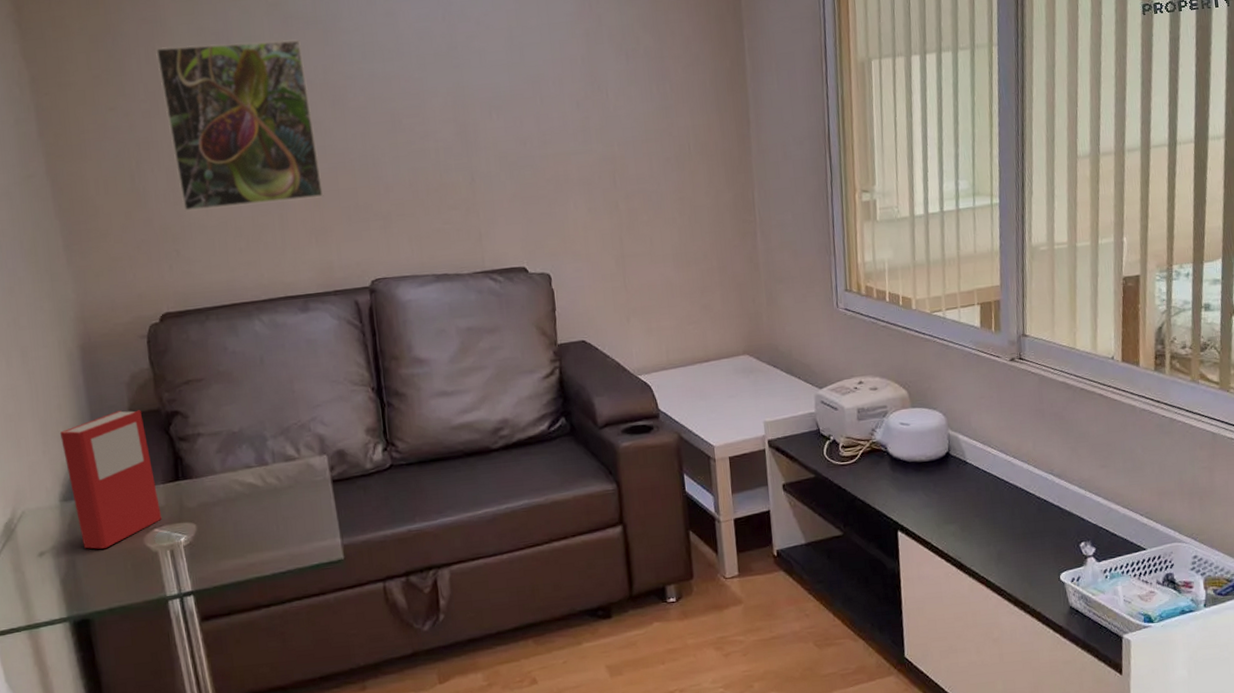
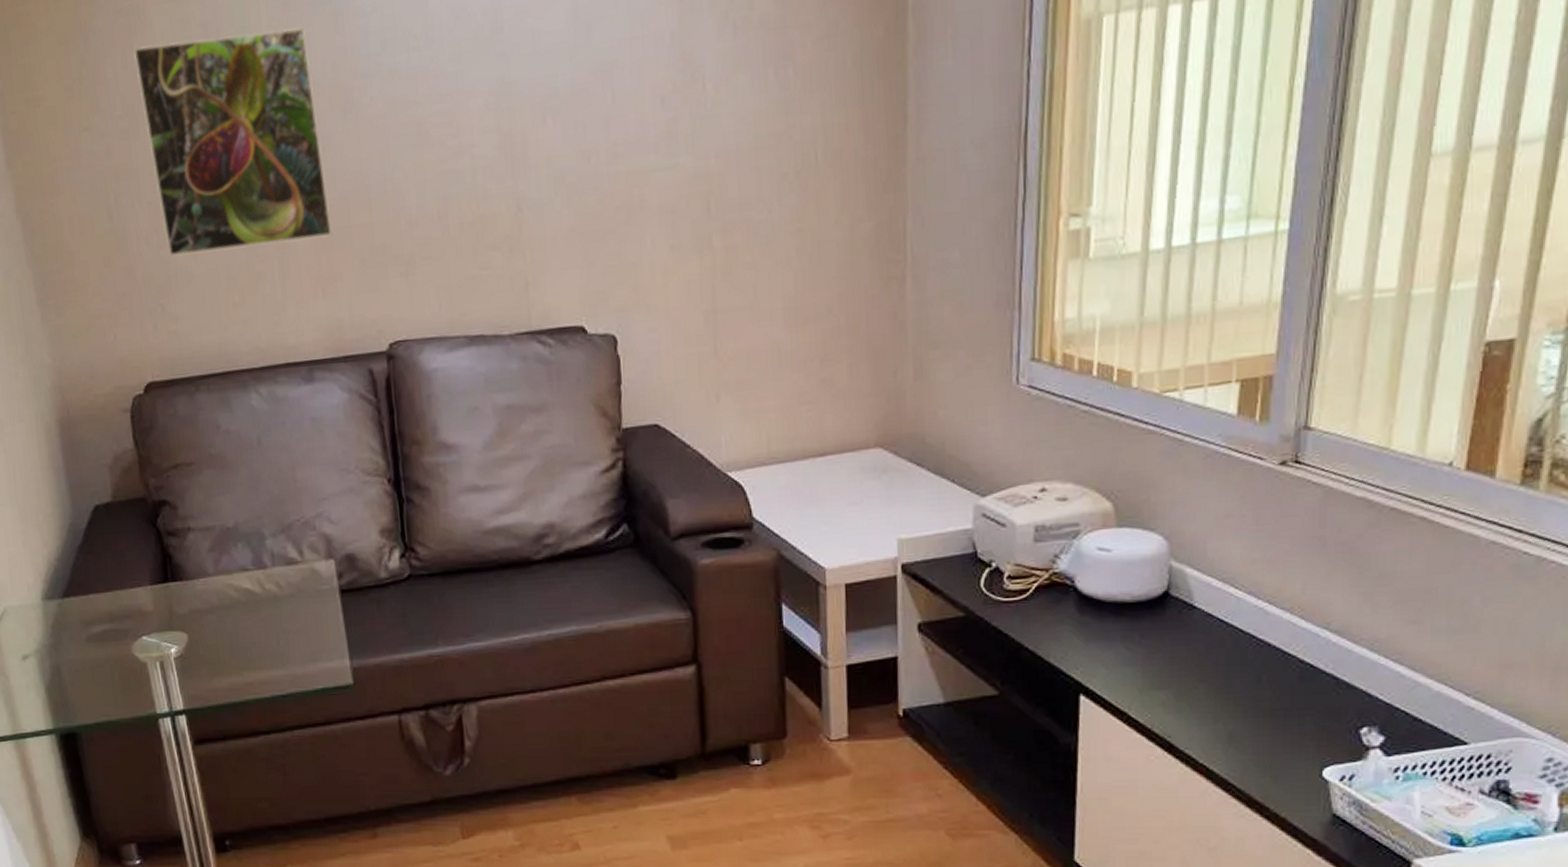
book: present [59,410,162,549] -> none [39,497,151,656]

